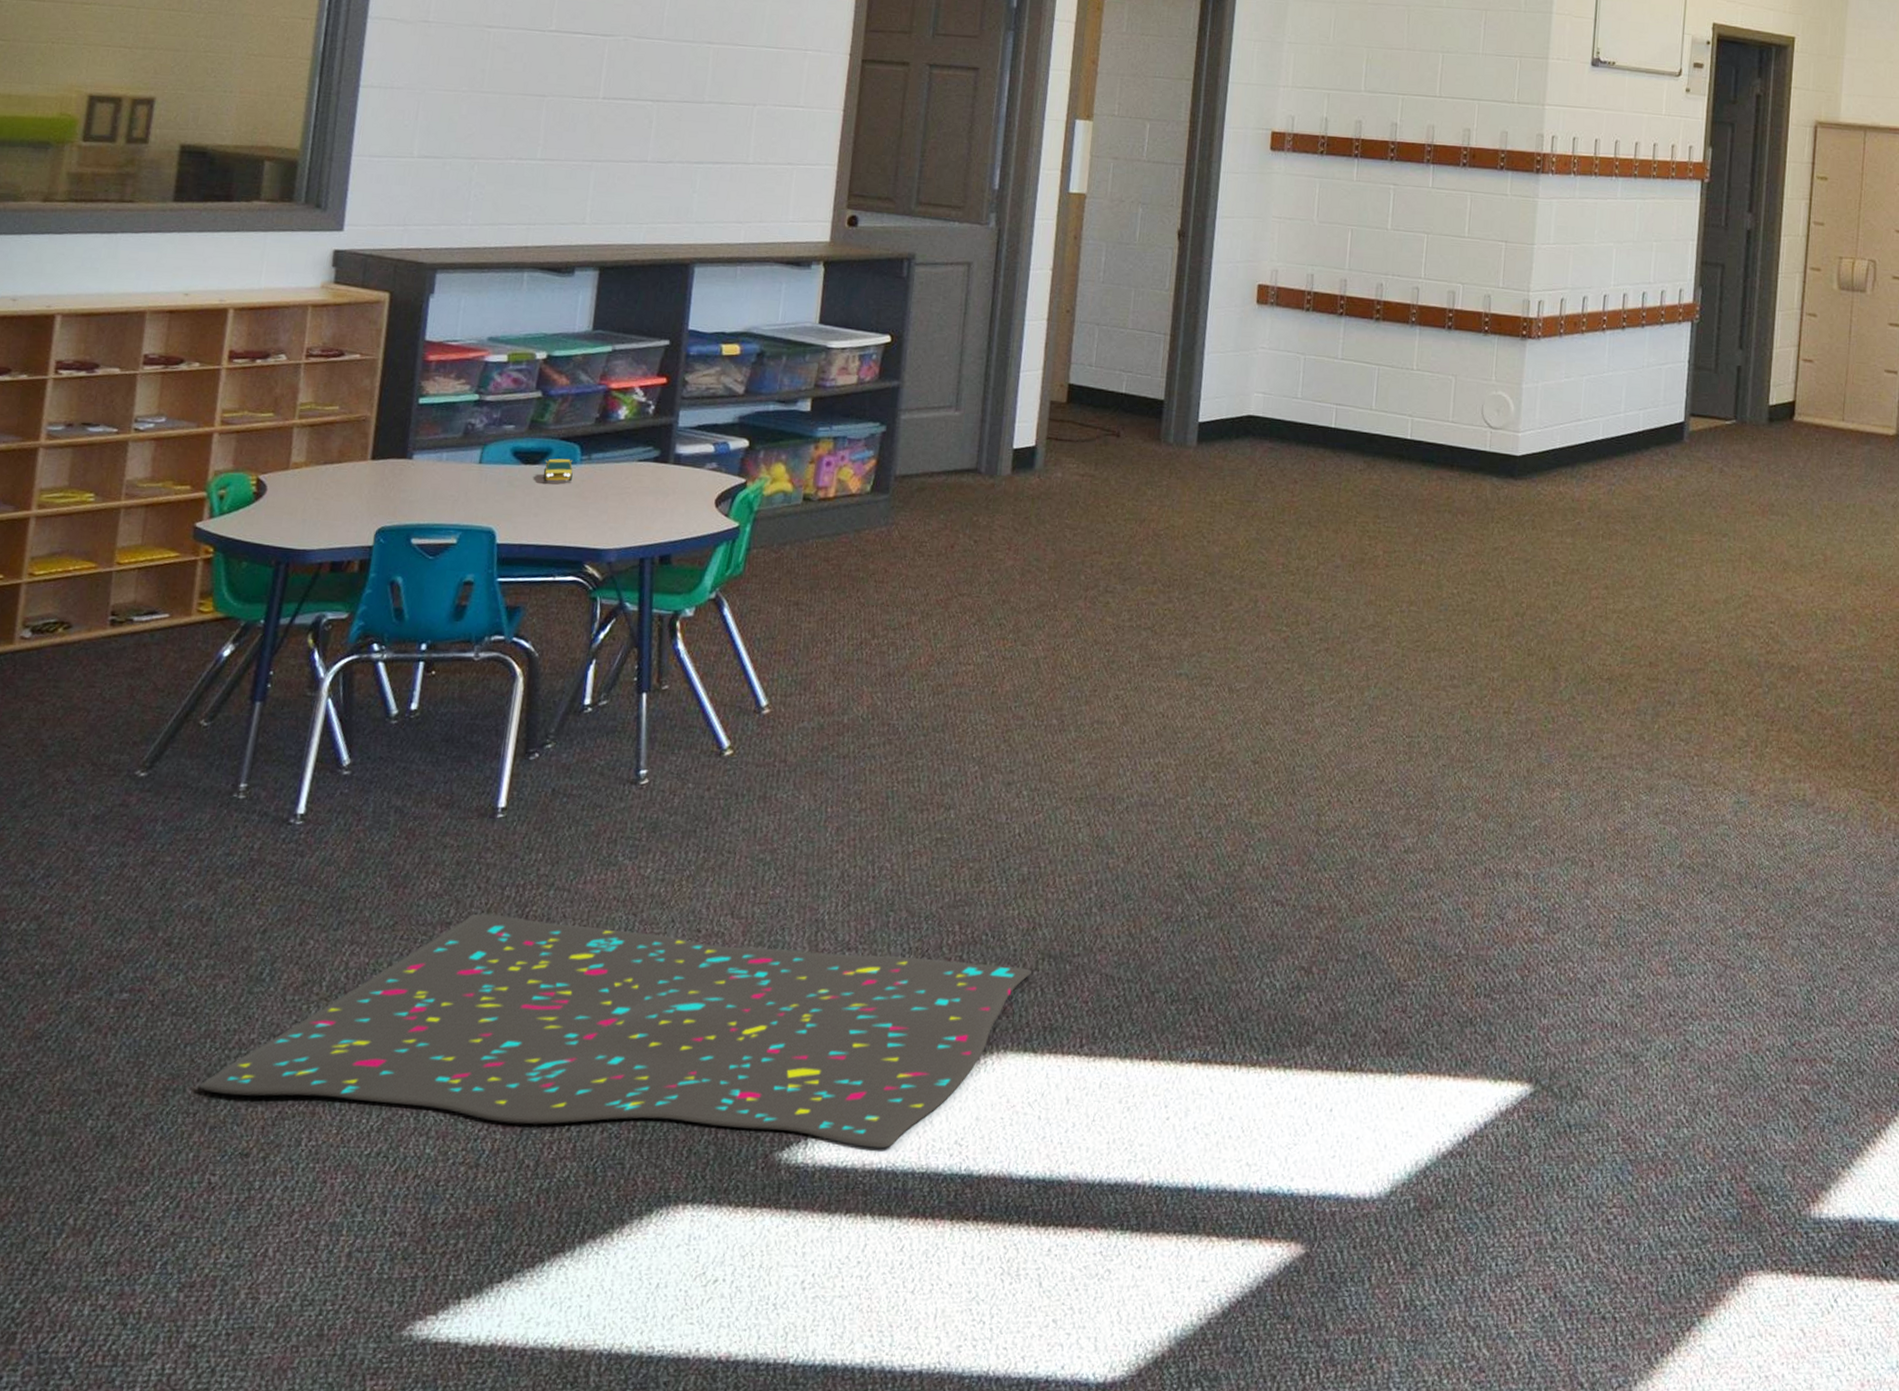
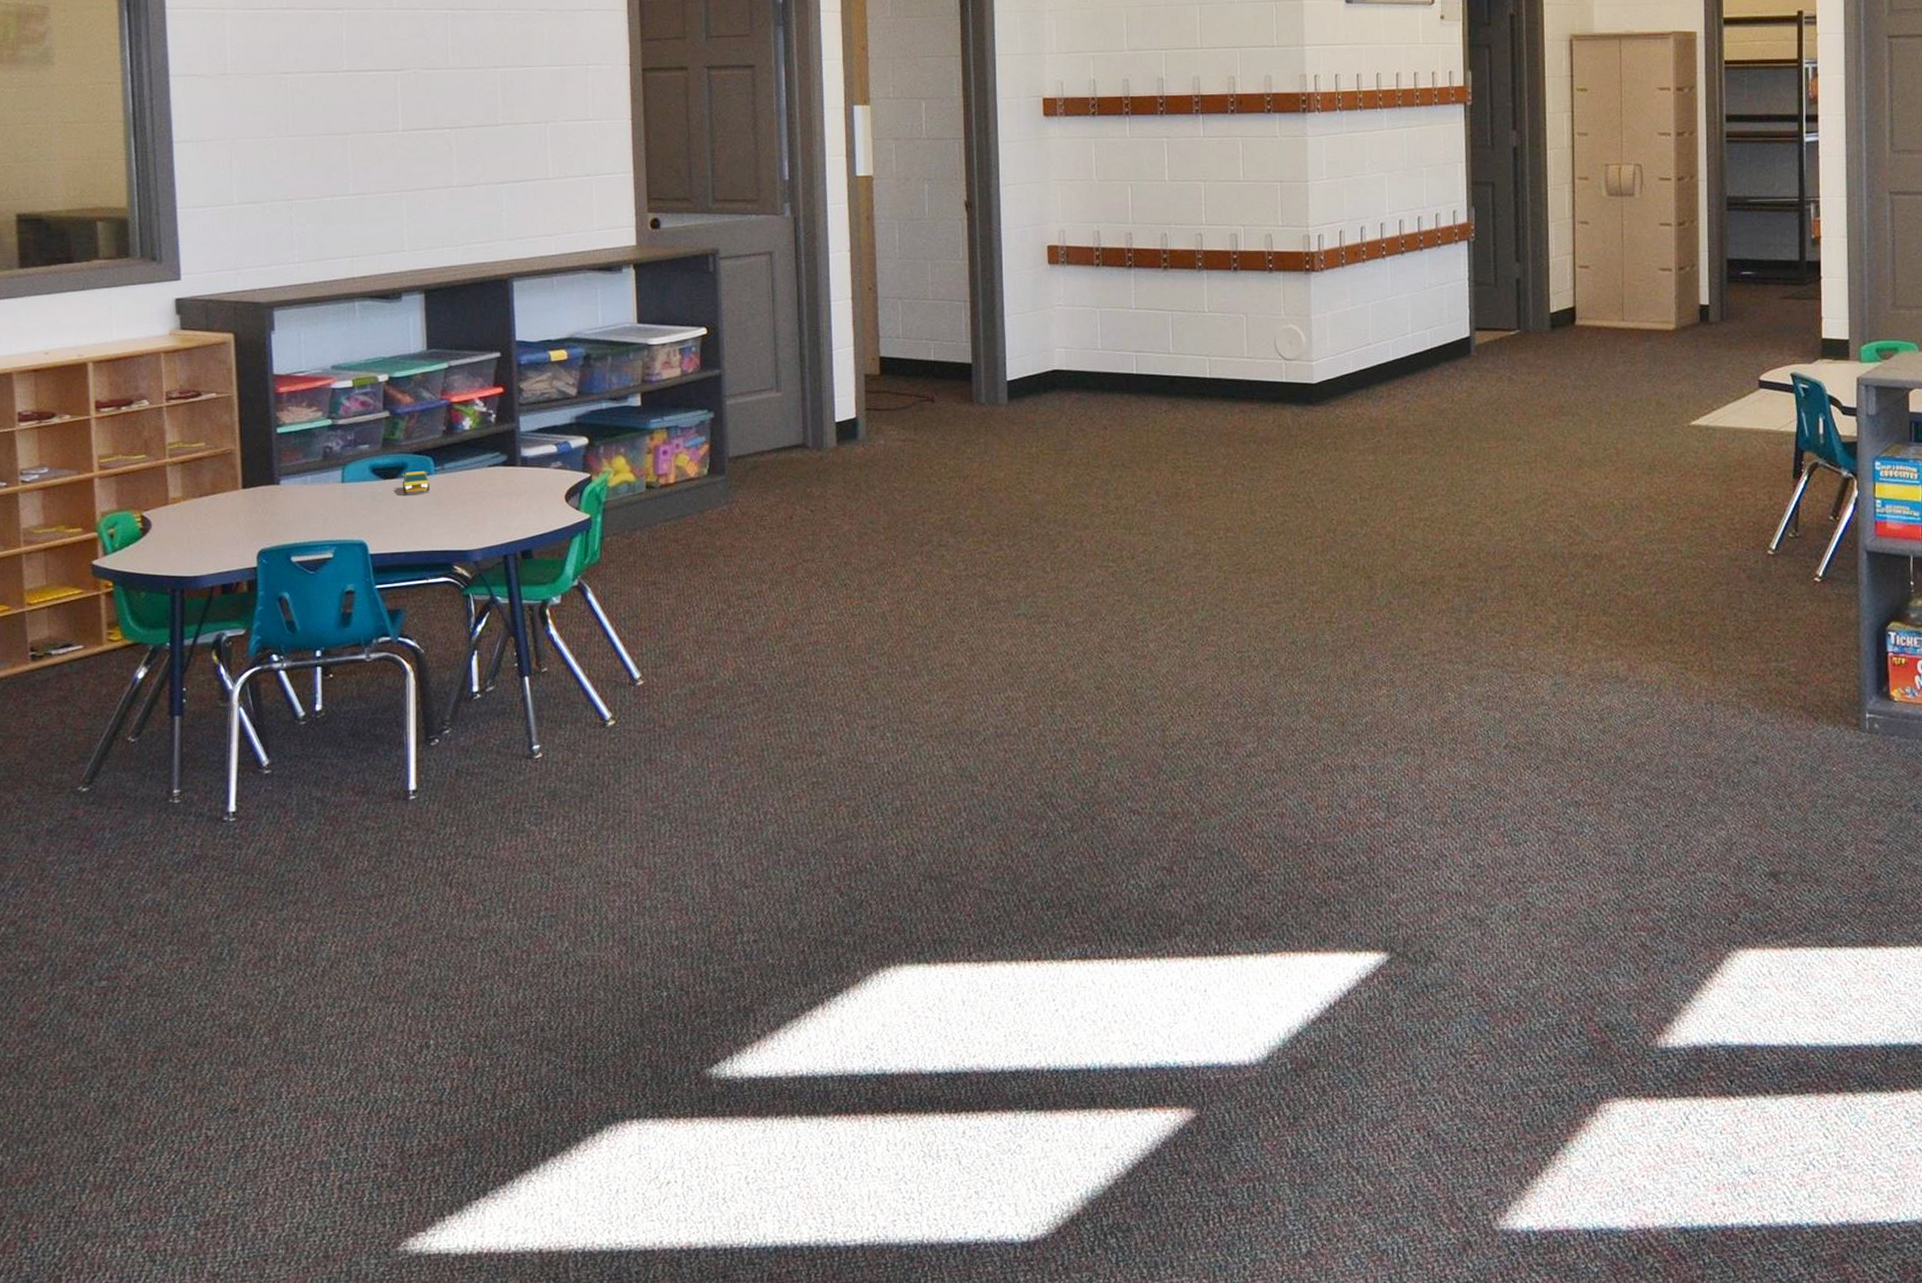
play mat: present [199,913,1032,1149] -> none [183,885,916,1064]

